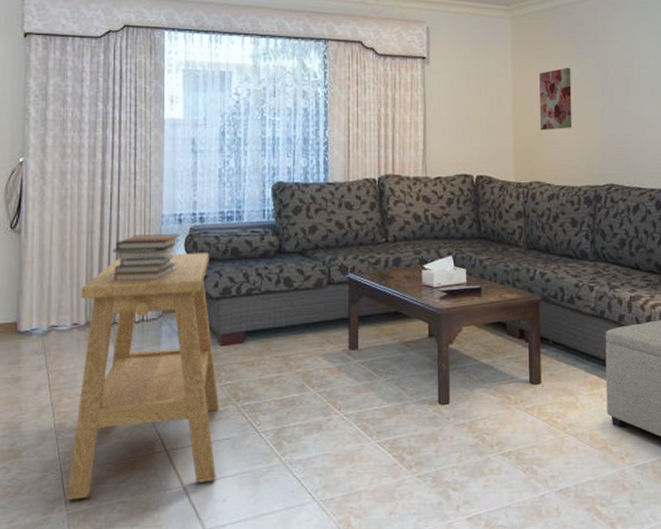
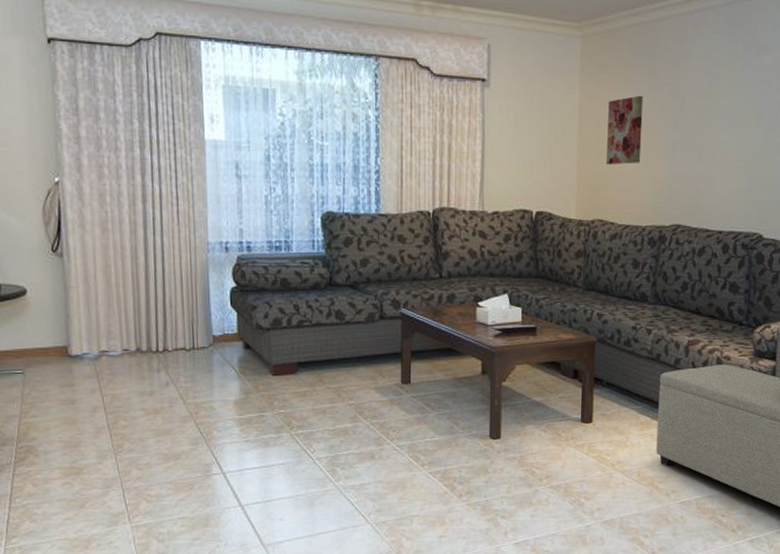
side table: present [67,252,220,500] -> none [129,282,274,515]
book stack: present [113,234,180,281] -> none [159,262,228,309]

